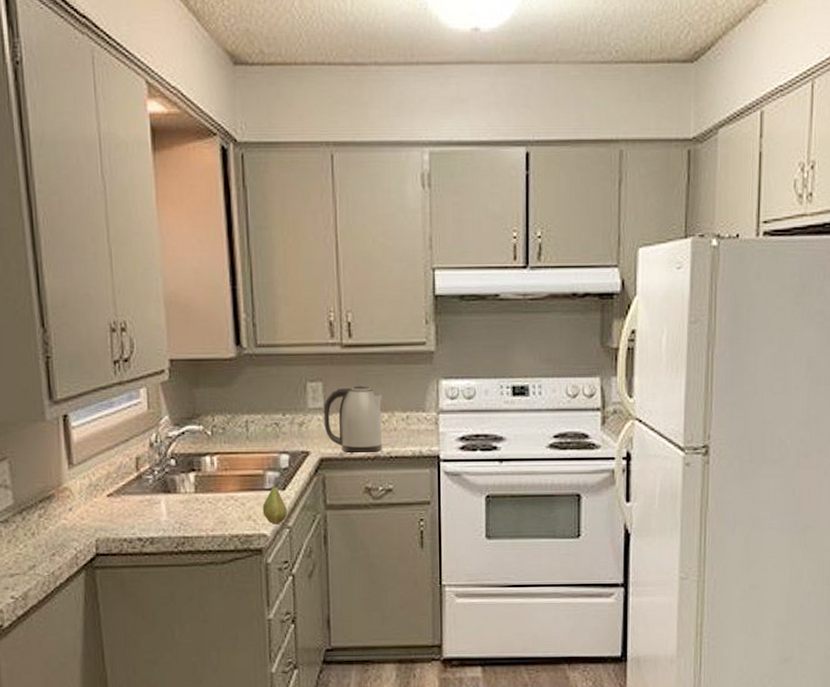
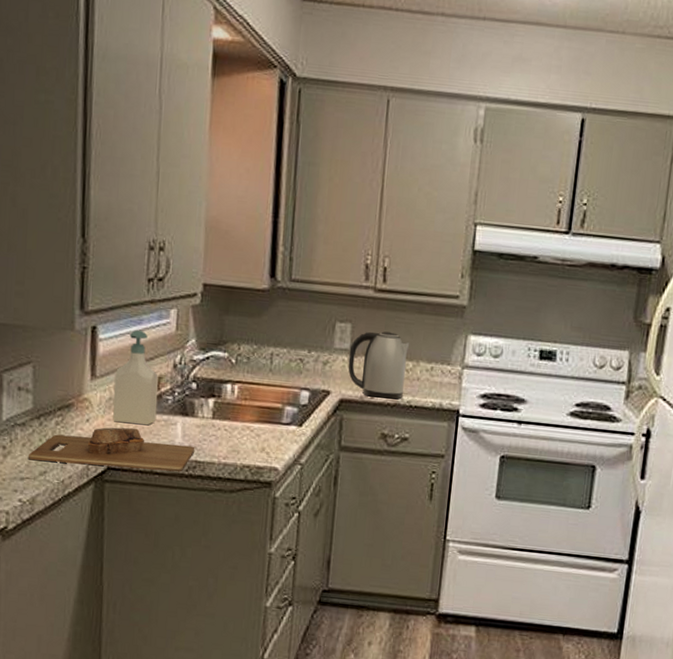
cutting board: none [14,511,182,556] -> present [28,427,195,472]
soap bottle: none [92,413,139,508] -> present [112,329,159,426]
fruit: present [262,481,288,525] -> none [276,417,302,460]

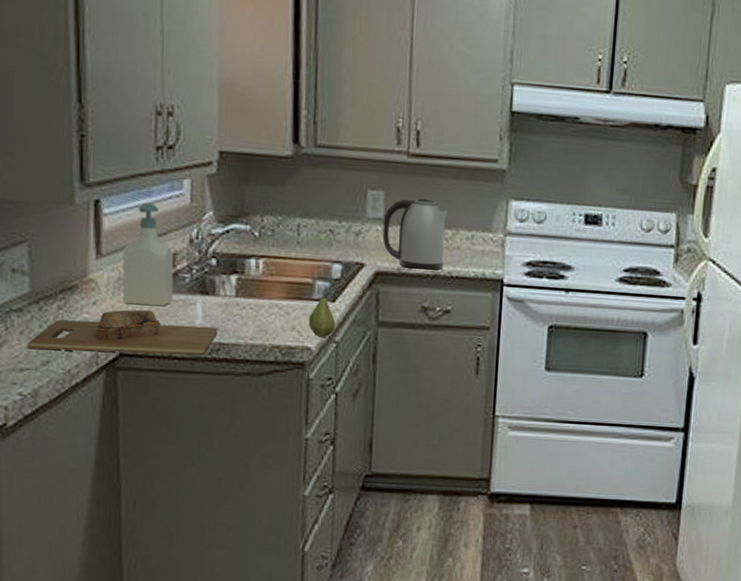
fruit: none [276,417,302,460] -> present [308,292,336,338]

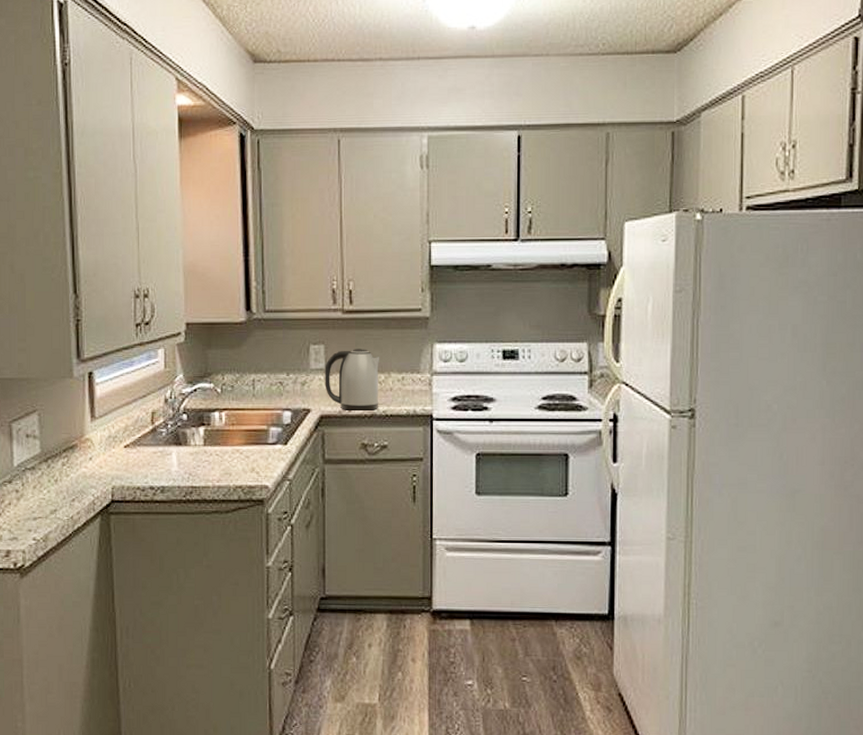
cutting board: present [27,309,218,356] -> none [39,461,191,501]
soap bottle: present [122,202,174,307] -> none [112,371,153,458]
fruit: present [308,292,336,338] -> none [265,436,289,477]

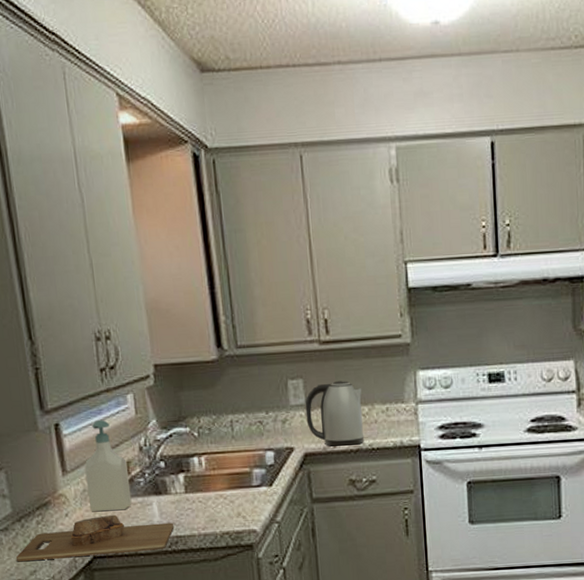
cutting board: none [39,461,191,501] -> present [15,514,174,562]
soap bottle: none [112,371,153,458] -> present [84,419,132,512]

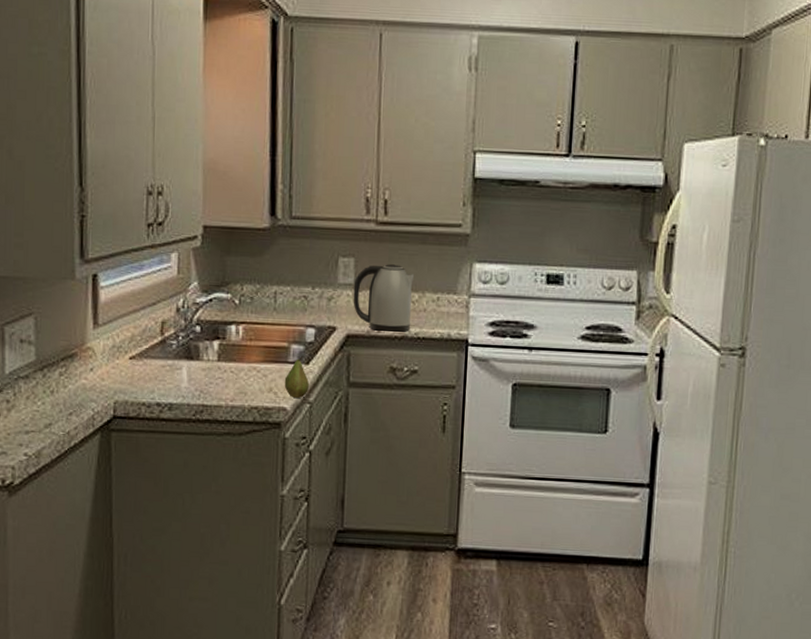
cutting board: present [15,514,174,562] -> none [32,374,202,417]
soap bottle: present [84,419,132,512] -> none [116,275,162,372]
fruit: none [251,478,276,520] -> present [284,355,310,399]

